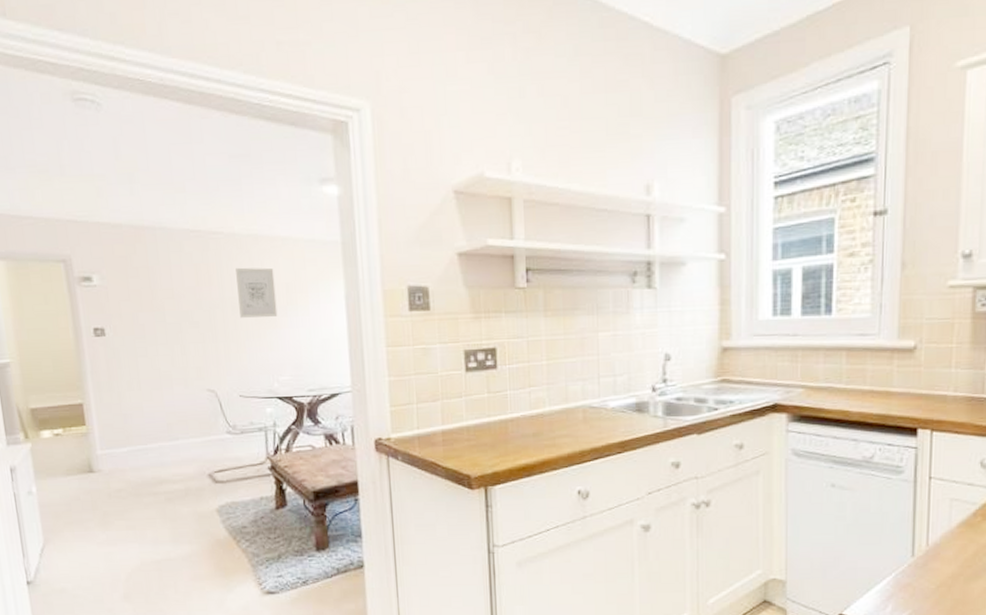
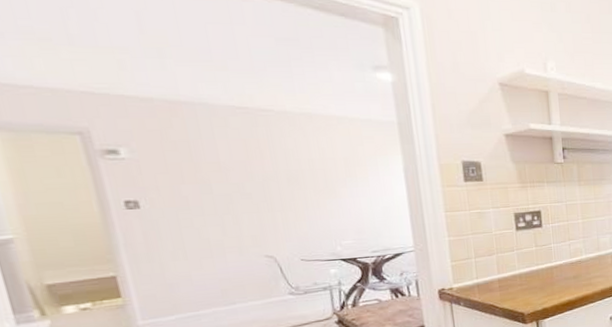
wall art: present [236,267,278,318] -> none [289,143,337,189]

